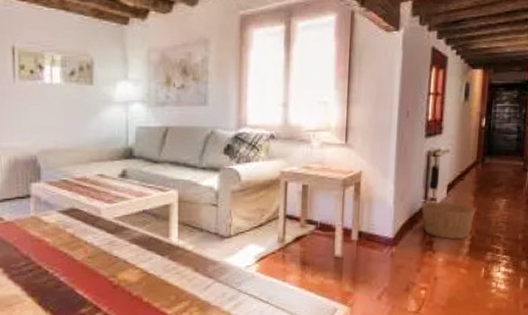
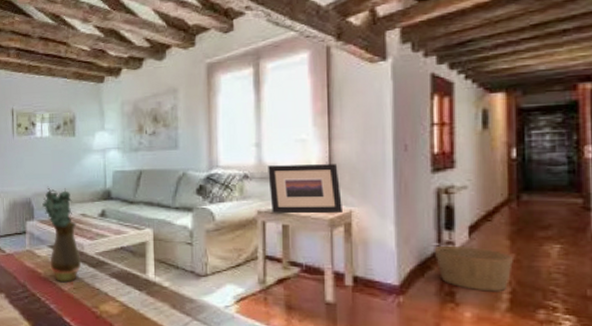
vase: none [51,142,97,251] -> present [42,186,81,282]
picture frame: none [292,126,354,173] -> present [268,164,342,213]

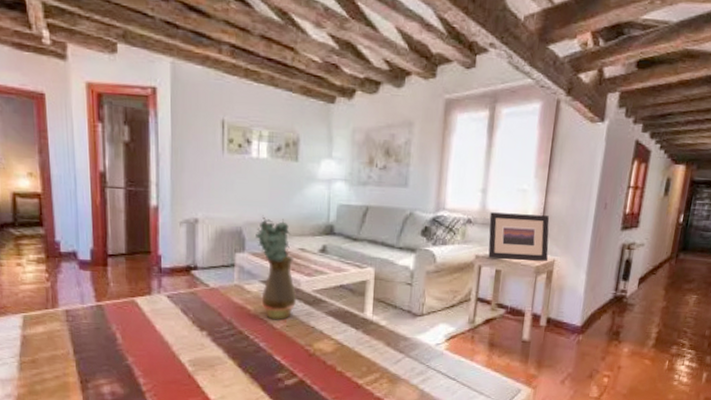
basket: present [434,245,513,292] -> none [611,293,664,332]

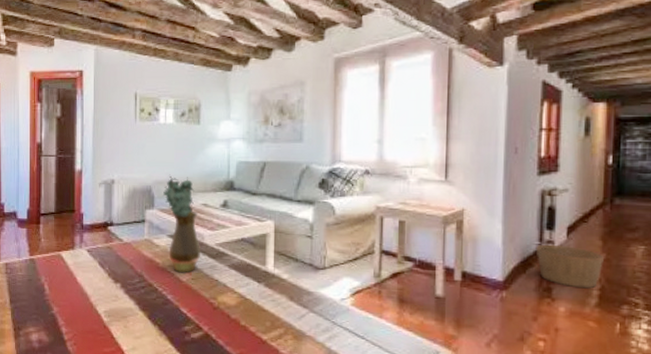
picture frame: present [488,212,550,261] -> none [388,162,456,210]
basket: none [611,293,664,332] -> present [535,244,604,289]

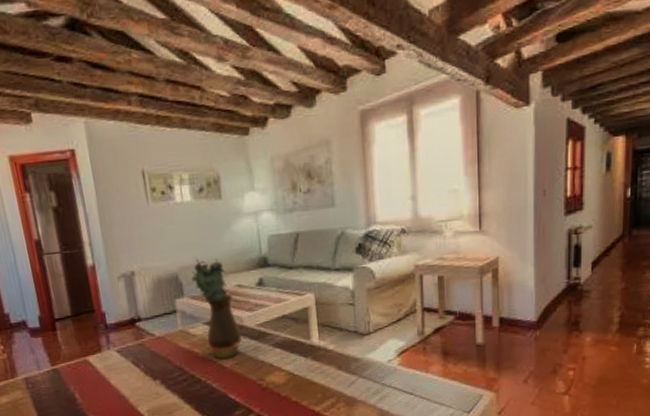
basket: present [535,244,604,289] -> none [564,280,623,318]

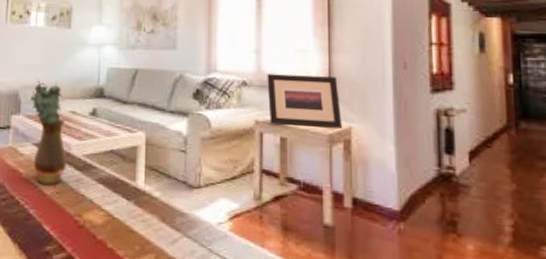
picture frame: none [423,213,490,265] -> present [267,74,342,128]

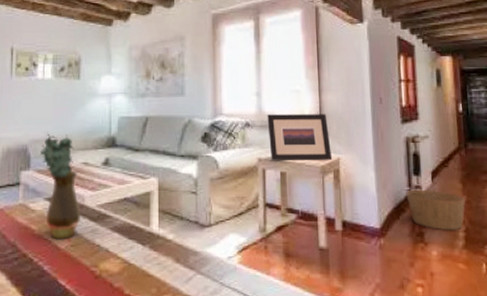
basket: none [434,170,514,225] -> present [406,189,465,231]

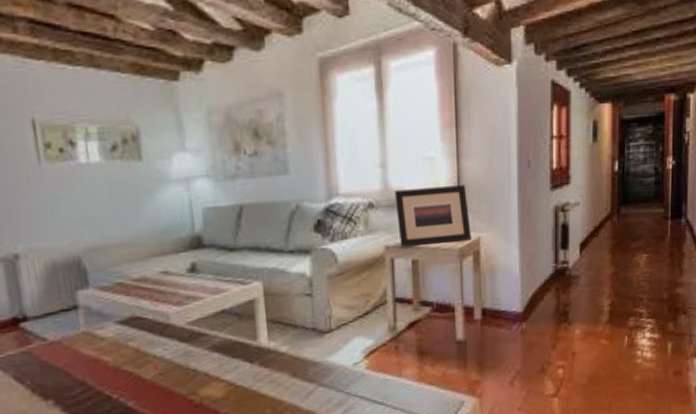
vase: present [40,132,80,239] -> none [100,236,167,369]
basket: present [406,189,465,231] -> none [552,264,613,307]

